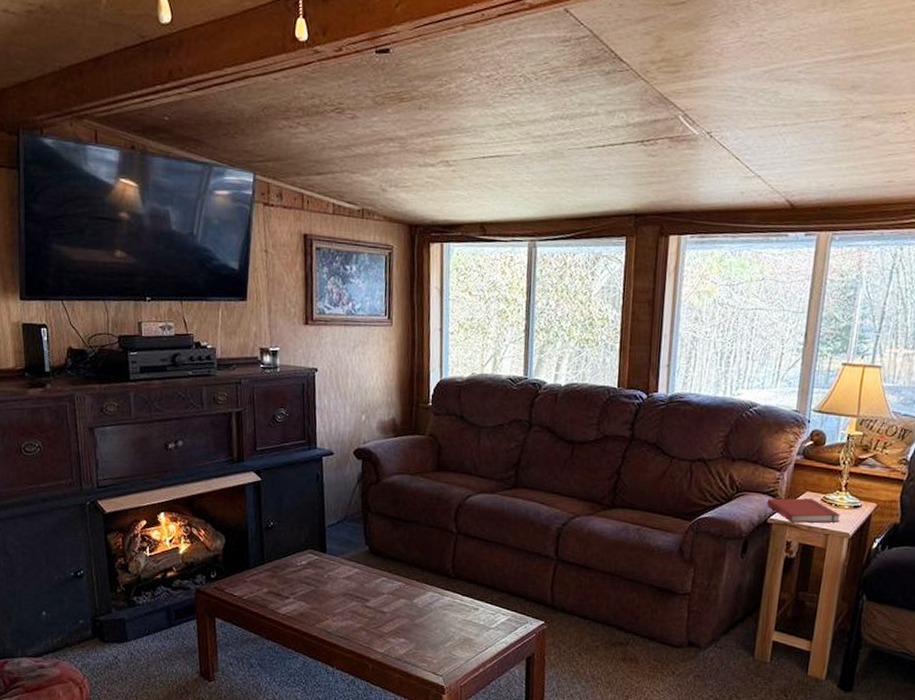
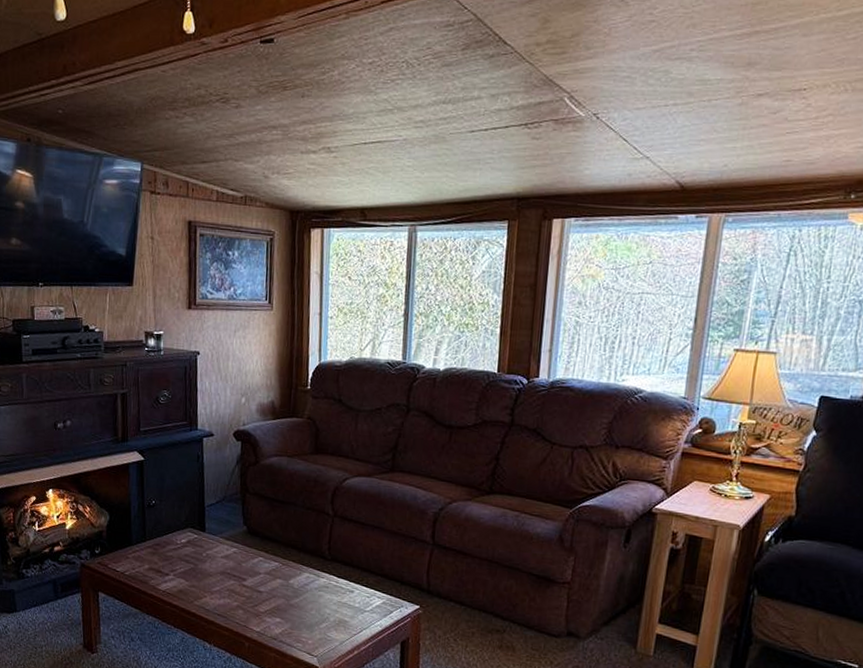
book: present [767,498,841,523] -> none [652,487,731,514]

